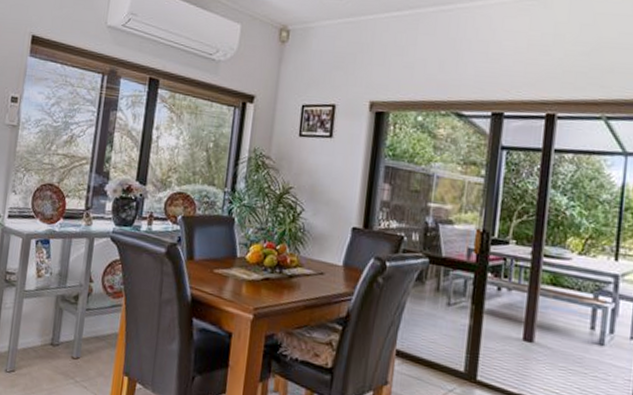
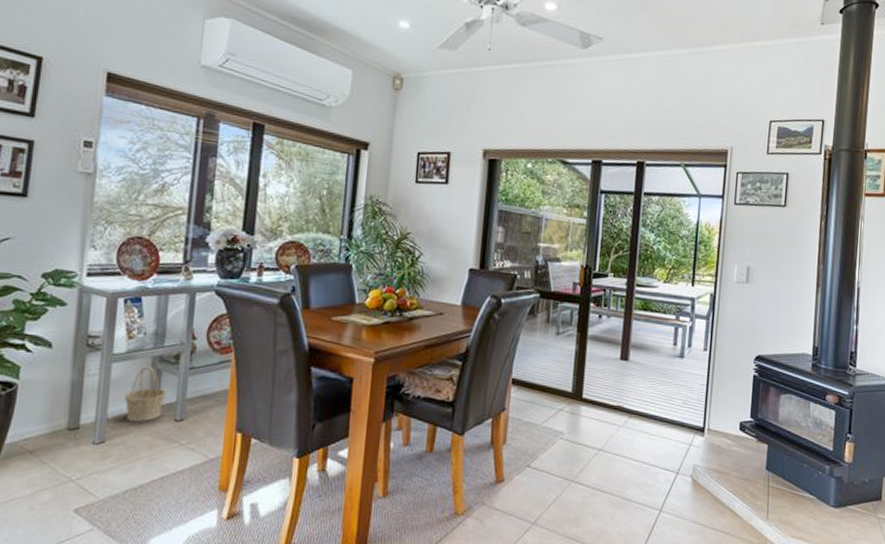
basket: none [32,304,67,356] -> present [124,366,167,422]

